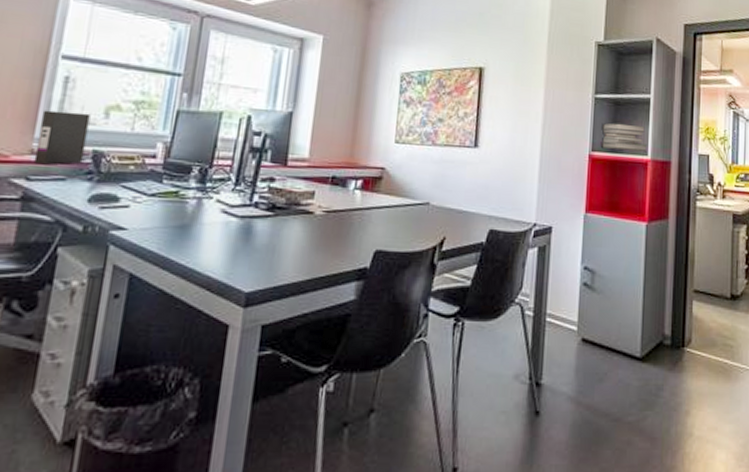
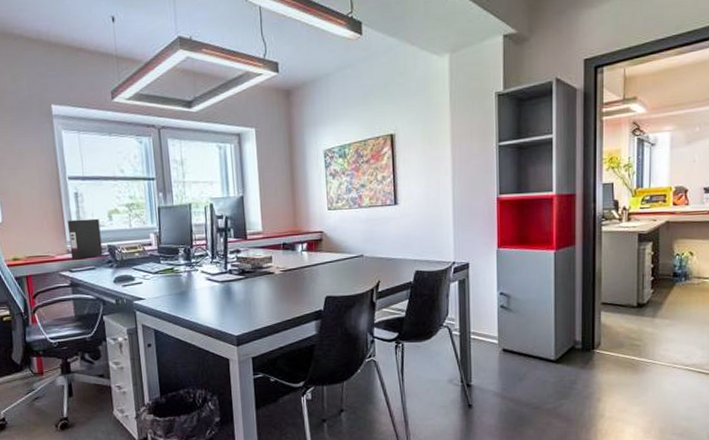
books: present [602,122,647,152] -> none [508,164,552,191]

